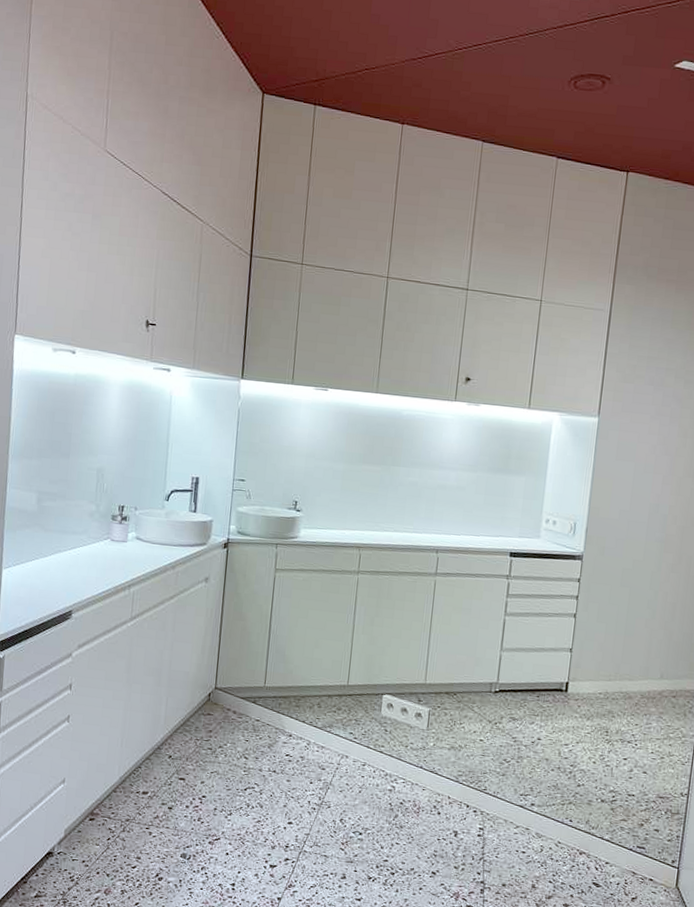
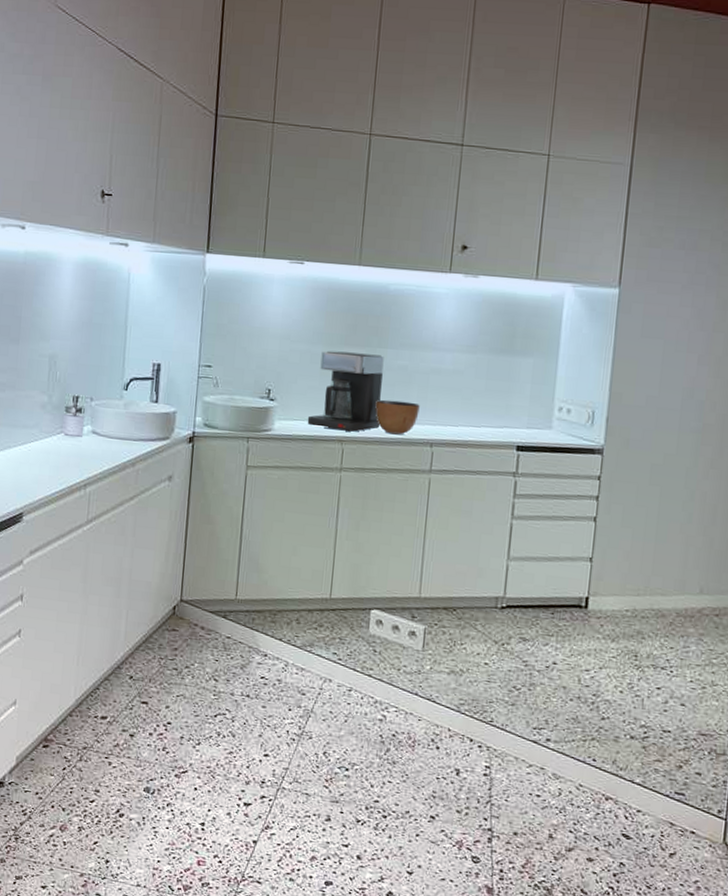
coffee maker: none [329,467,397,540] -> present [307,350,384,432]
bowl: none [389,511,428,543] -> present [375,399,420,435]

